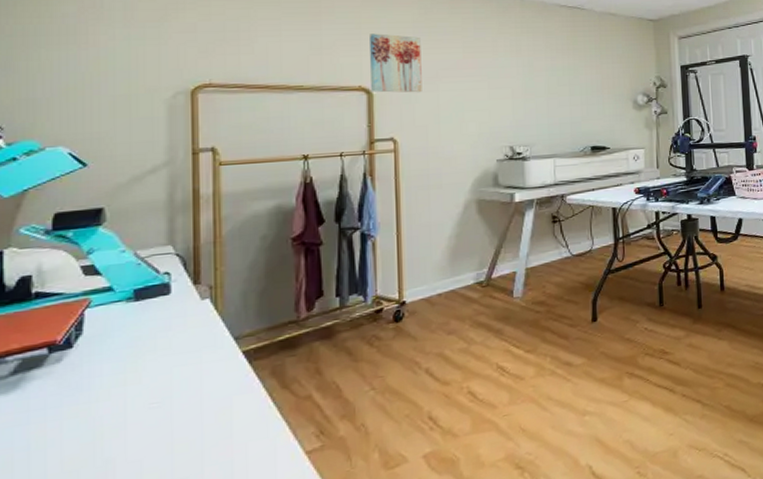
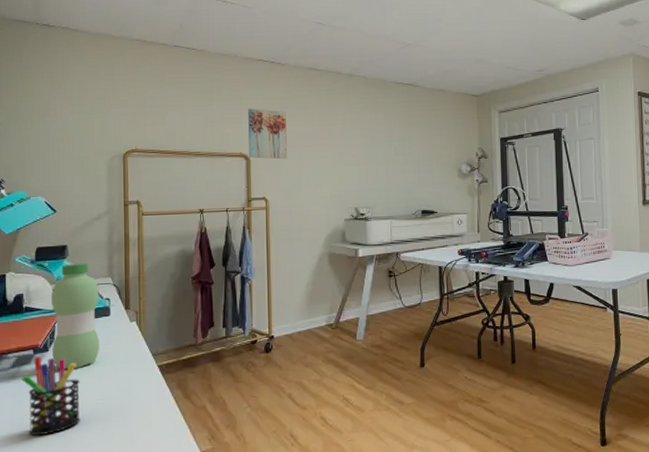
pen holder: none [28,354,123,462] -> present [22,356,80,436]
water bottle: none [76,229,154,370] -> present [50,263,100,370]

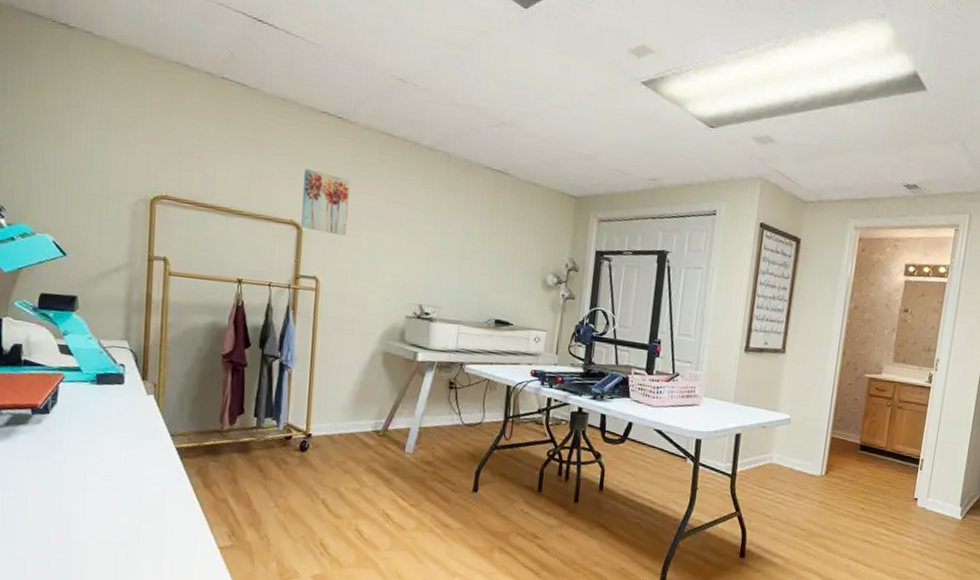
pen holder: present [22,356,80,436] -> none [16,417,84,505]
water bottle: present [50,263,100,370] -> none [54,318,113,438]

